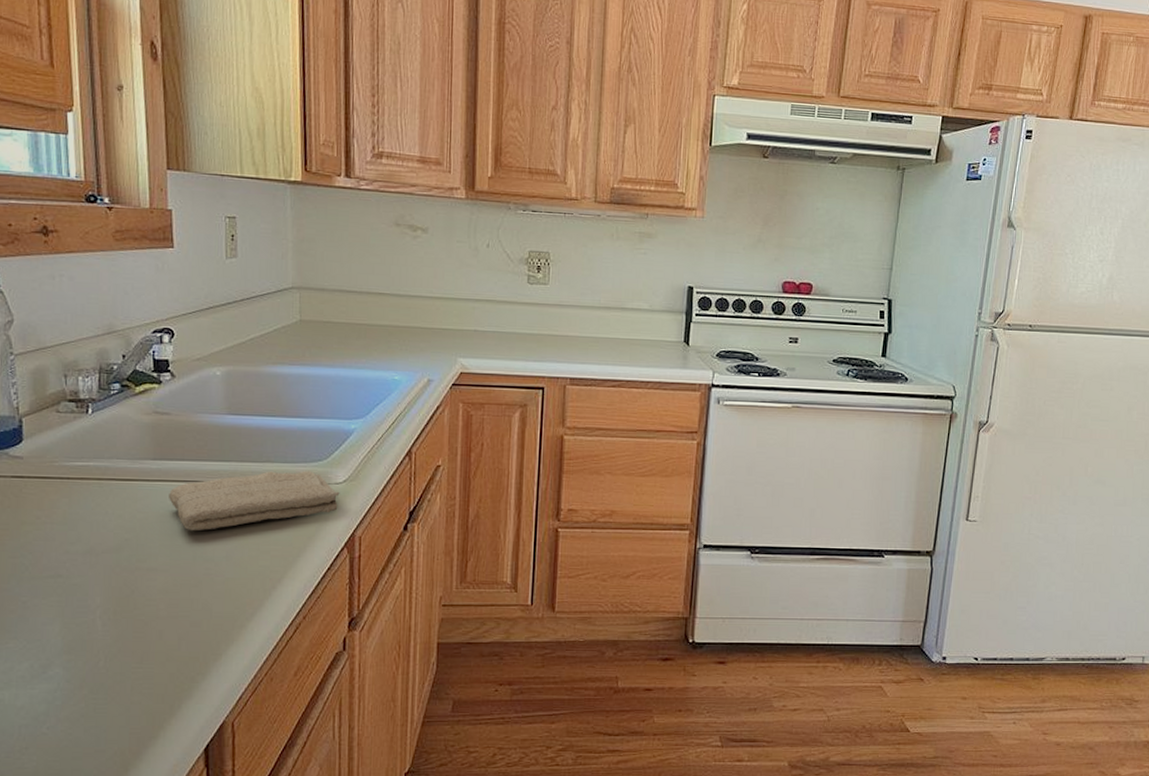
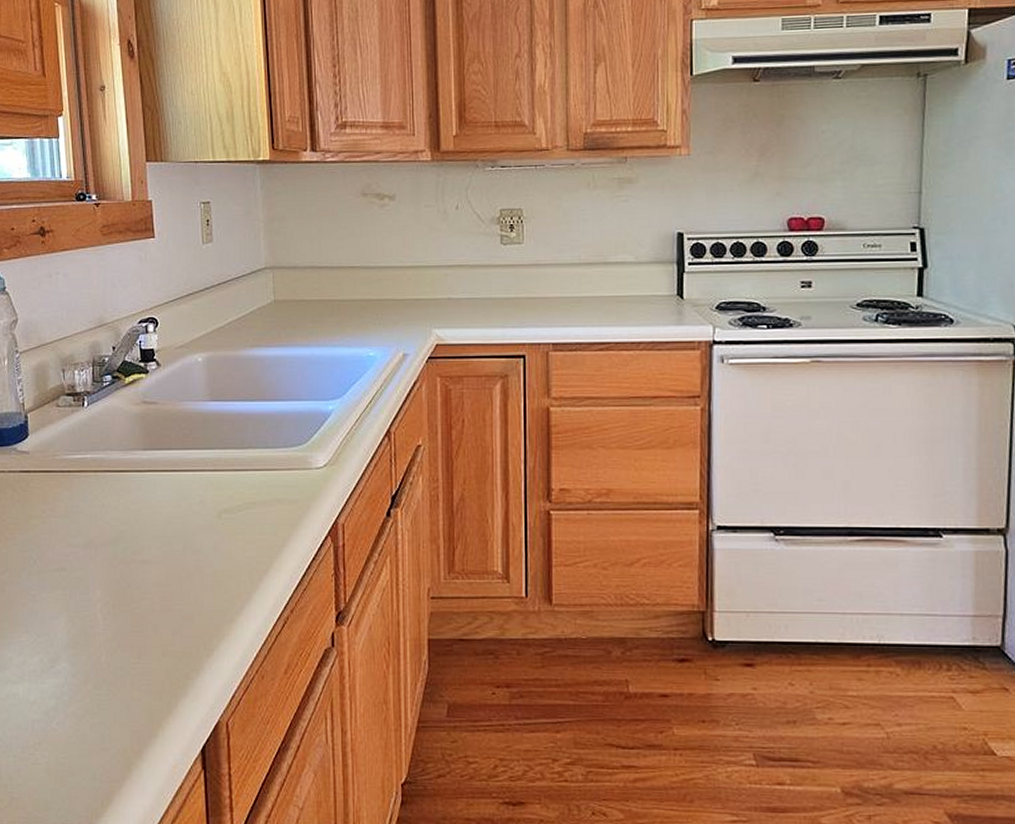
washcloth: present [169,471,340,531] -> none [159,456,321,522]

